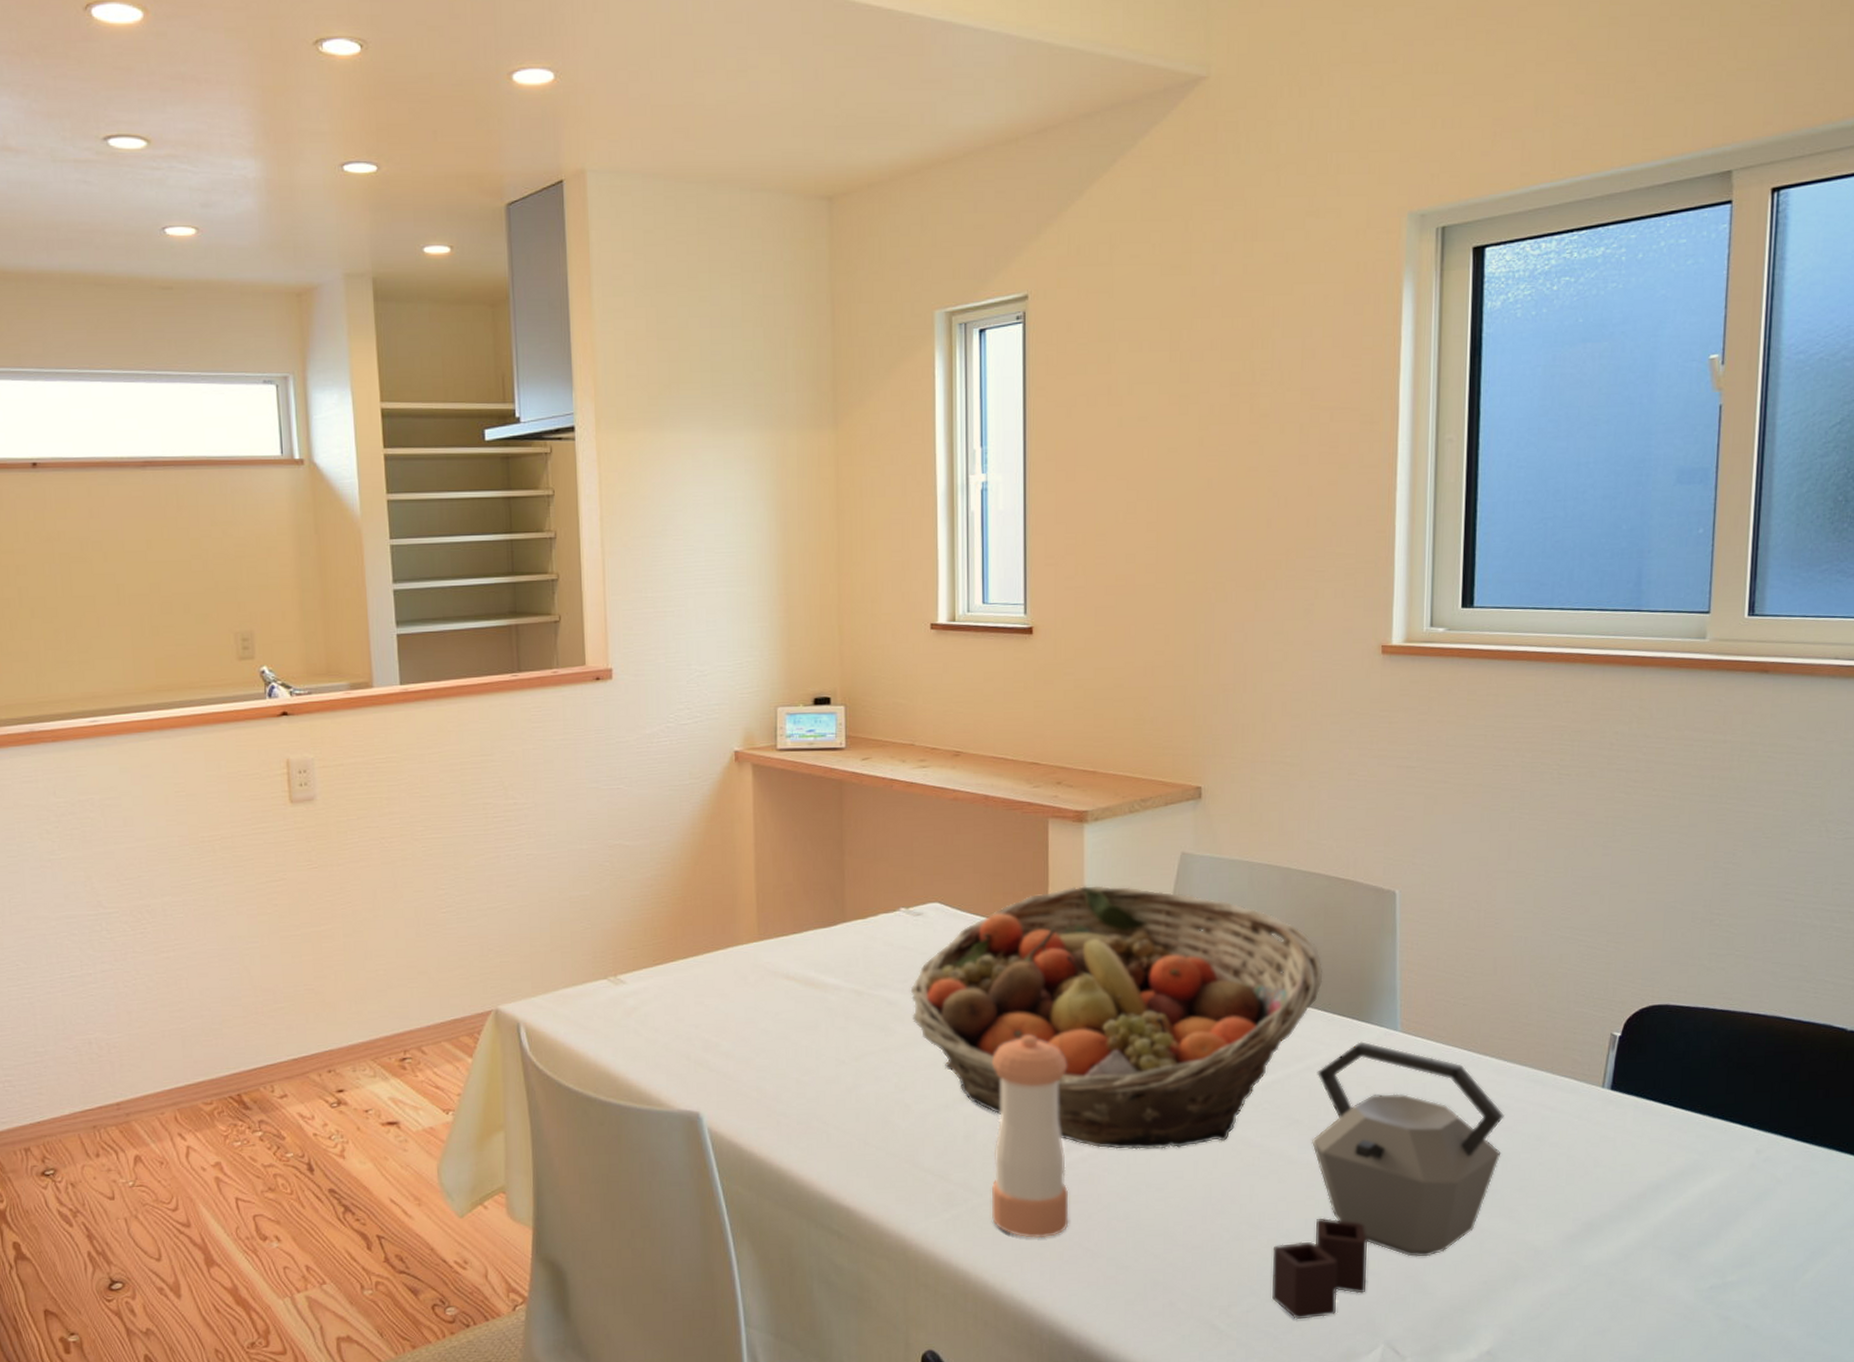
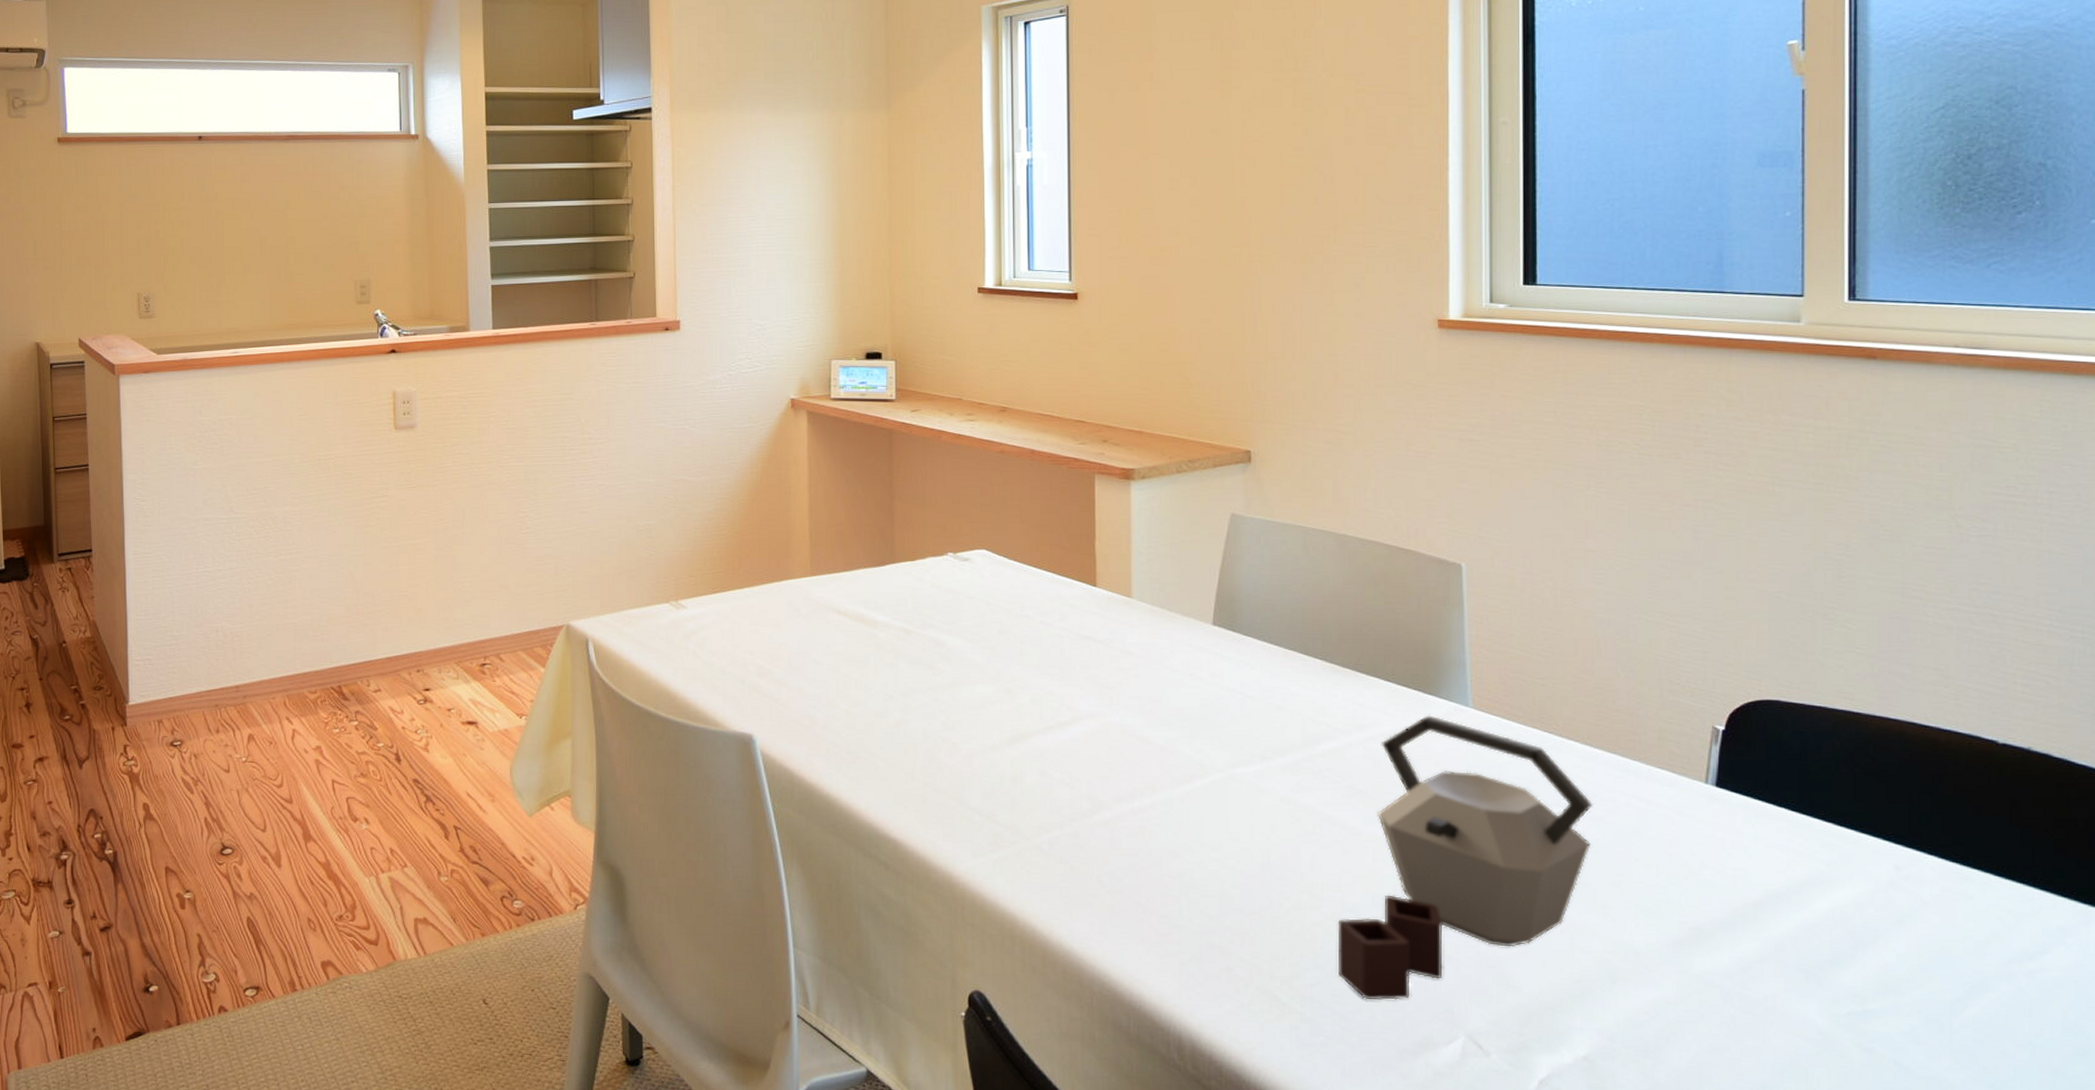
fruit basket: present [910,885,1323,1150] -> none [957,540,1385,809]
pepper shaker: present [991,1034,1069,1239] -> none [1039,683,1119,889]

